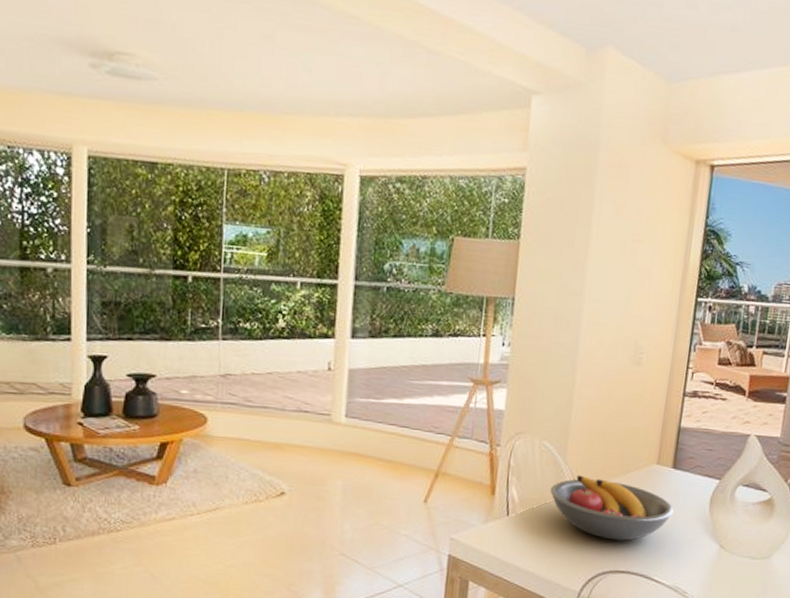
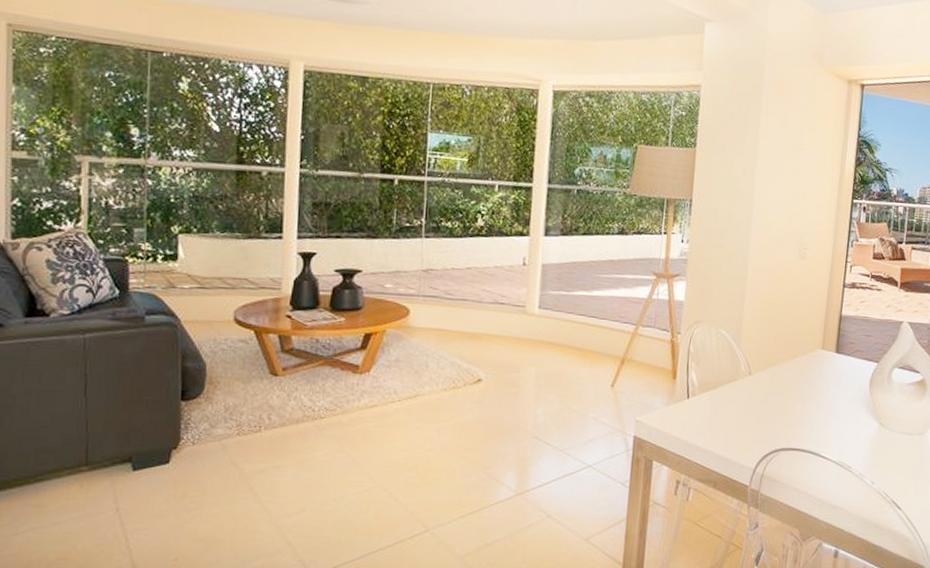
fruit bowl: present [550,475,674,541] -> none [726,359,838,420]

